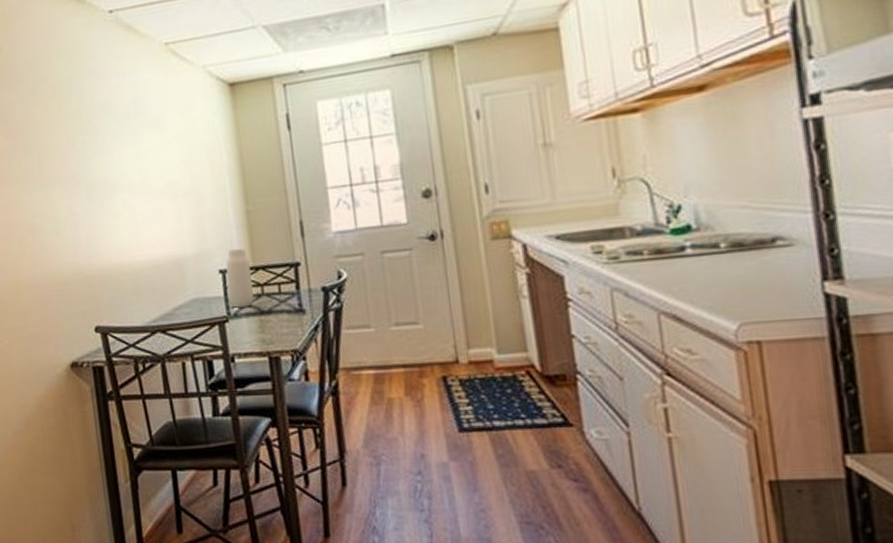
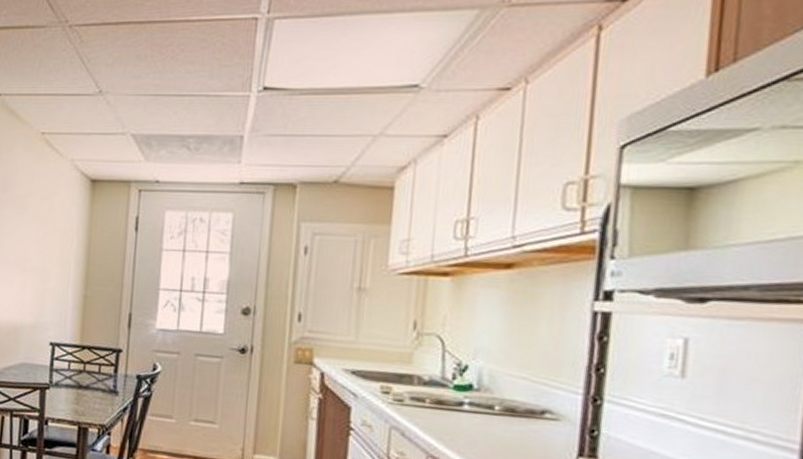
vase: present [226,248,255,308] -> none [52,326,78,380]

